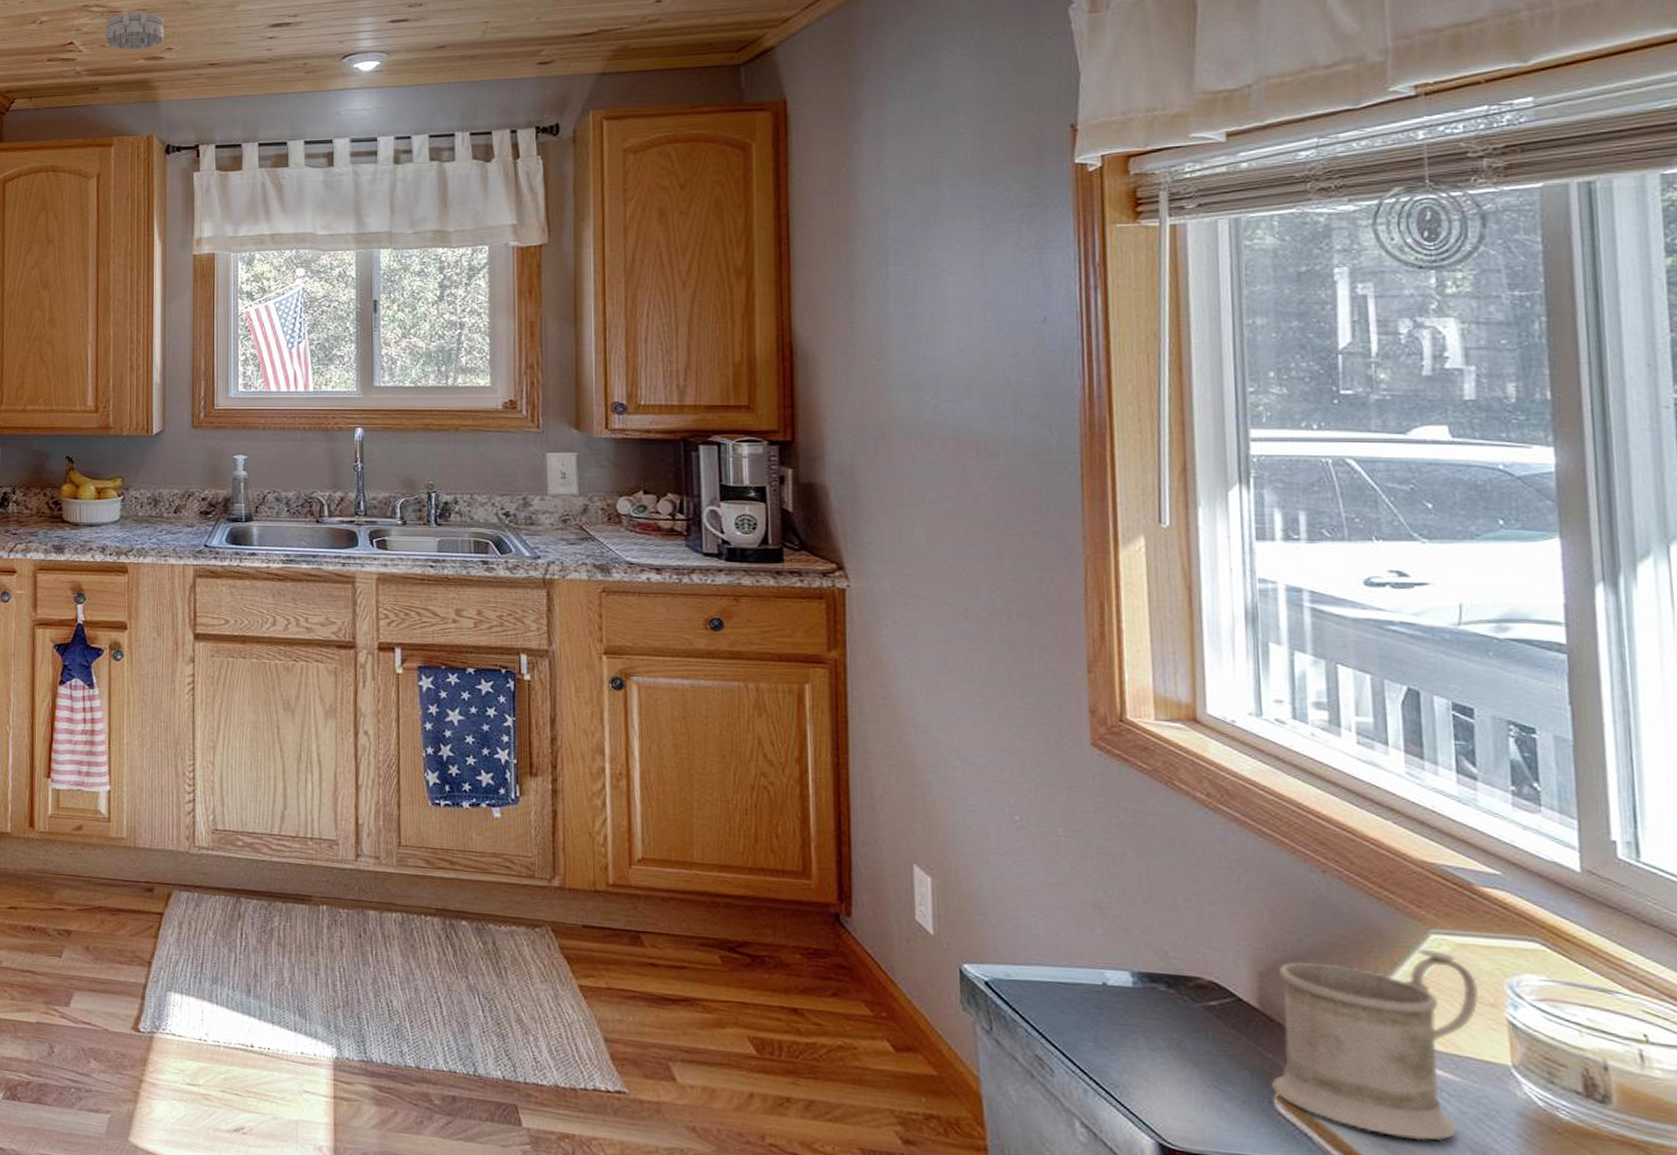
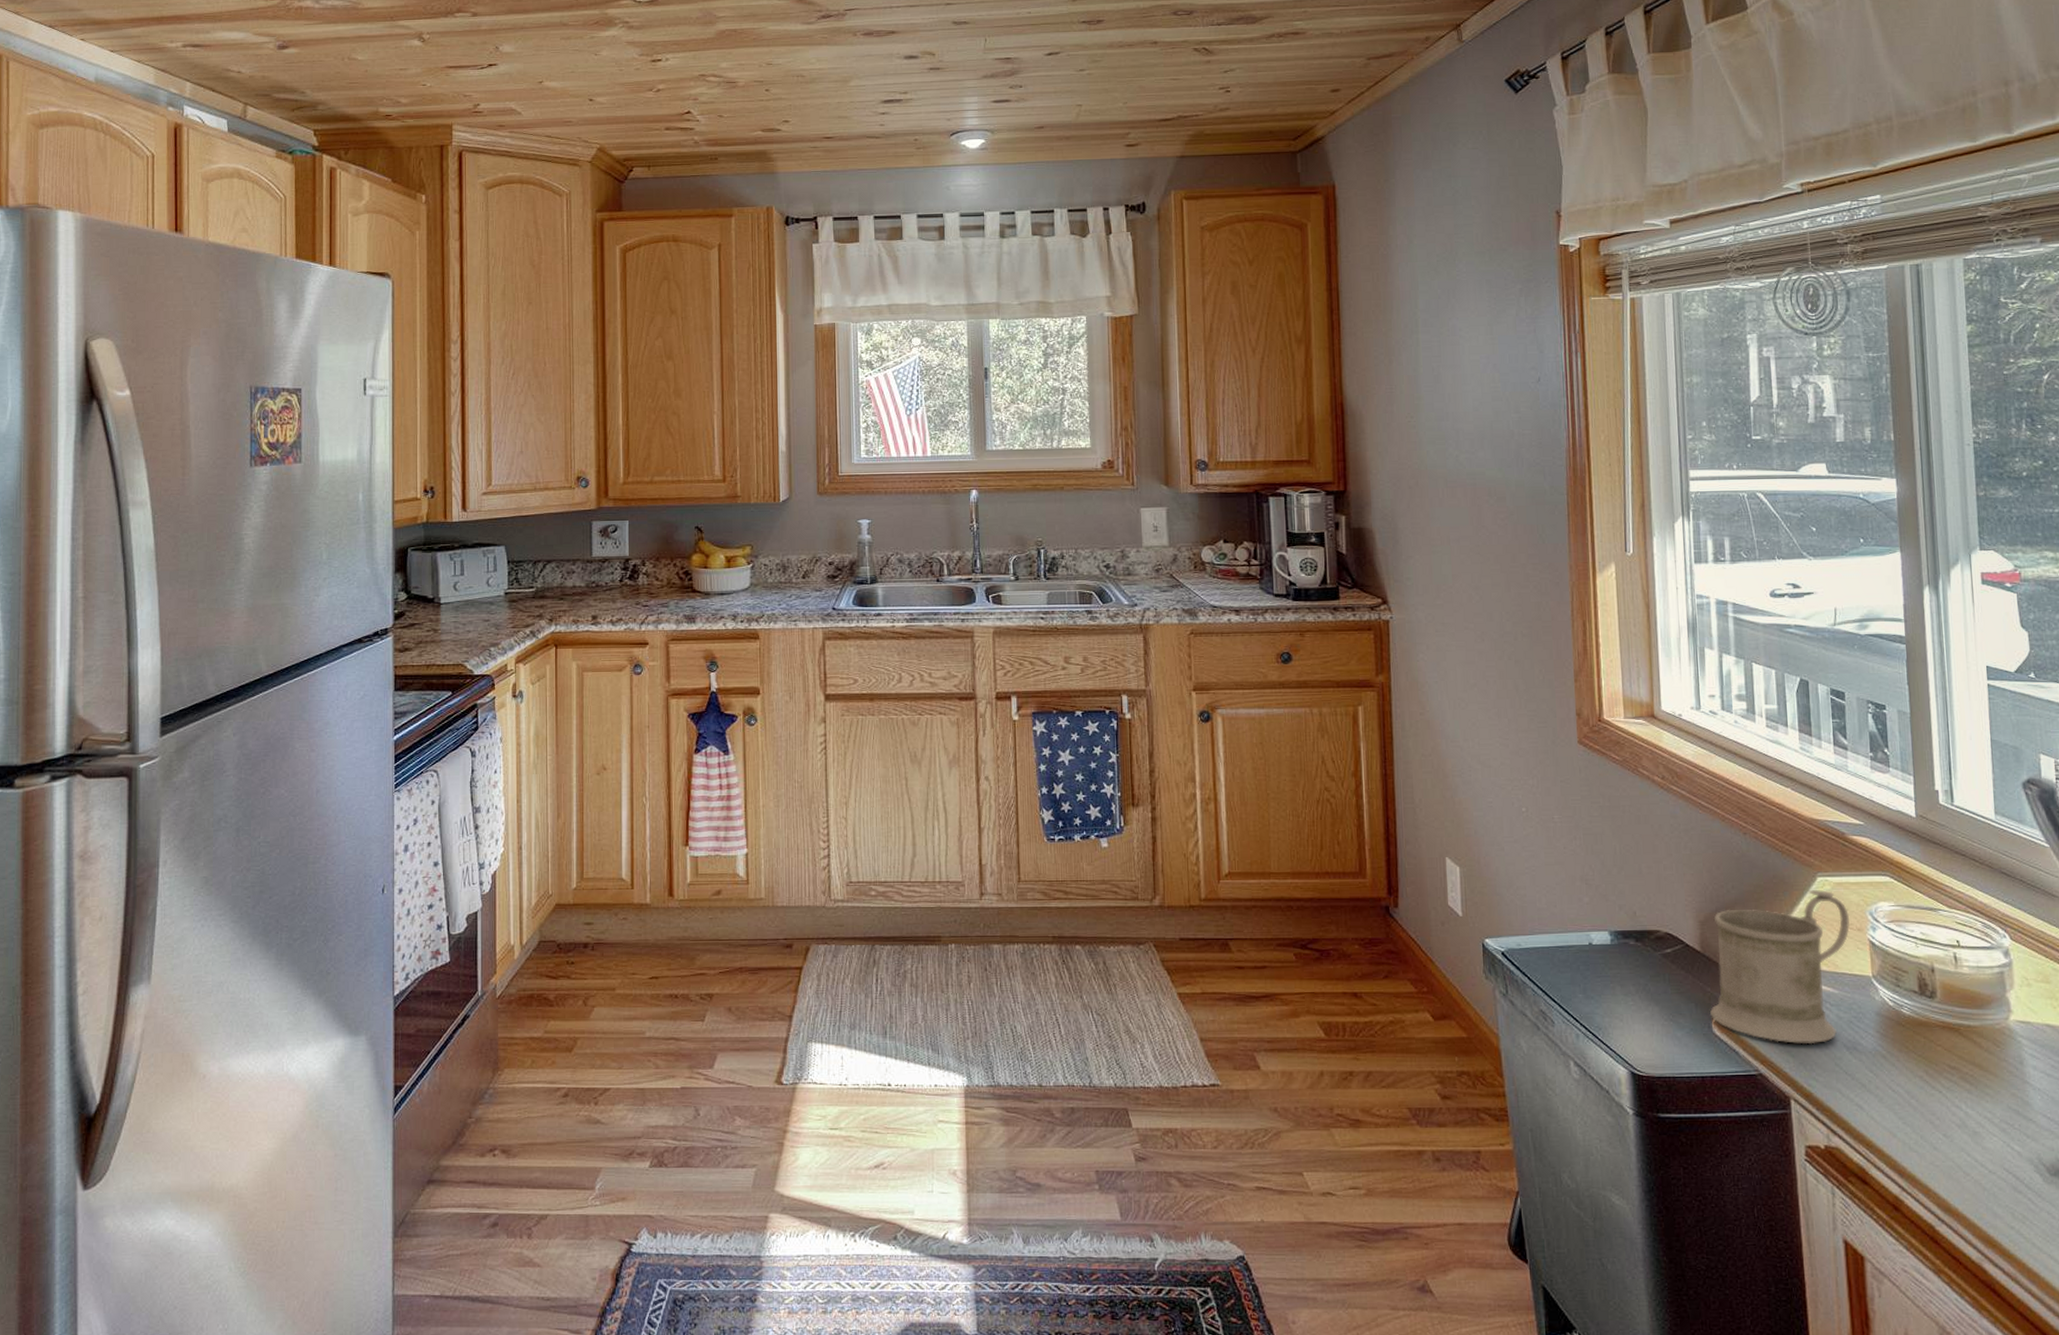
smoke detector: present [106,11,164,50] -> none [723,83,780,121]

